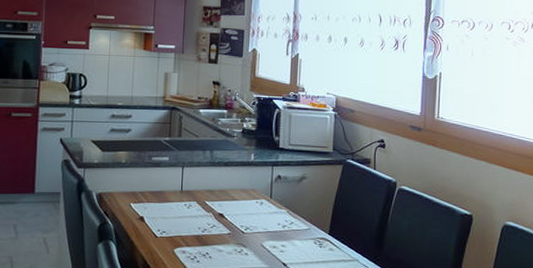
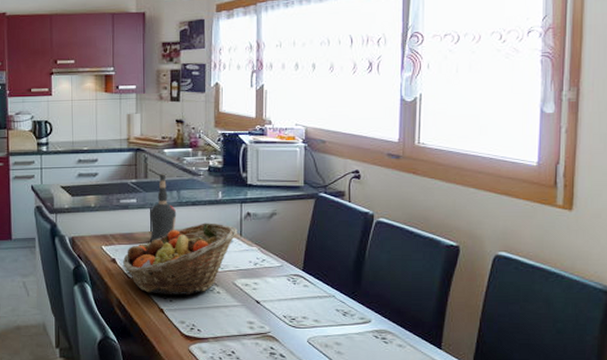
fruit basket: none [150,184,268,257] -> present [122,223,238,296]
liquor bottle: none [179,133,209,201] -> present [149,174,177,242]

